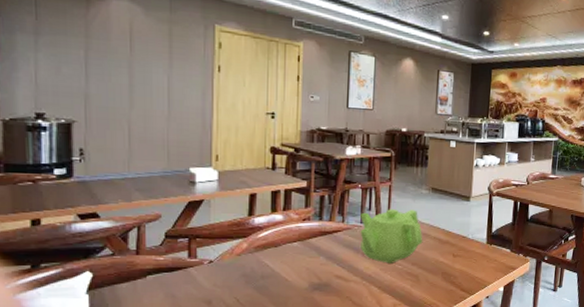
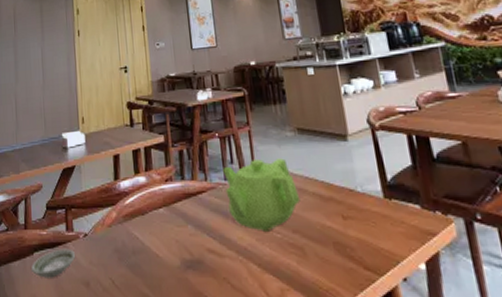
saucer: none [143,273,198,298] -> present [31,248,76,278]

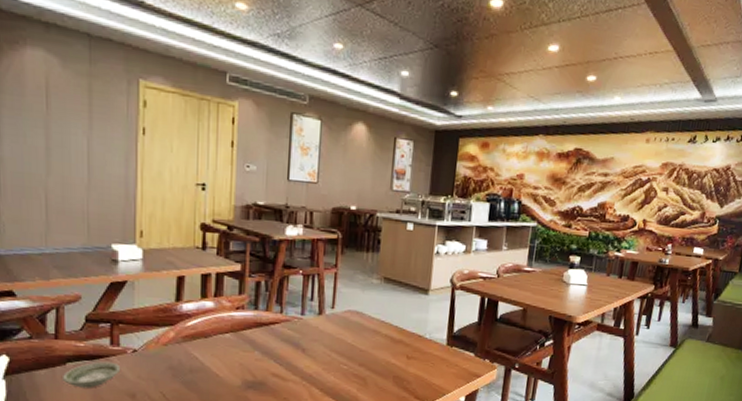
teapot: present [223,158,301,231] -> none [300,300,373,363]

